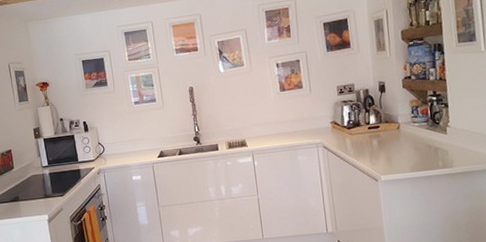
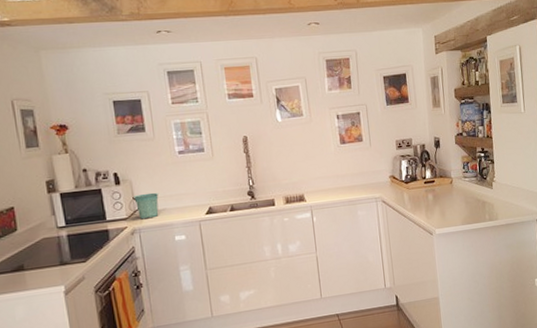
flower pot: none [99,138,119,161] -> present [133,192,159,219]

